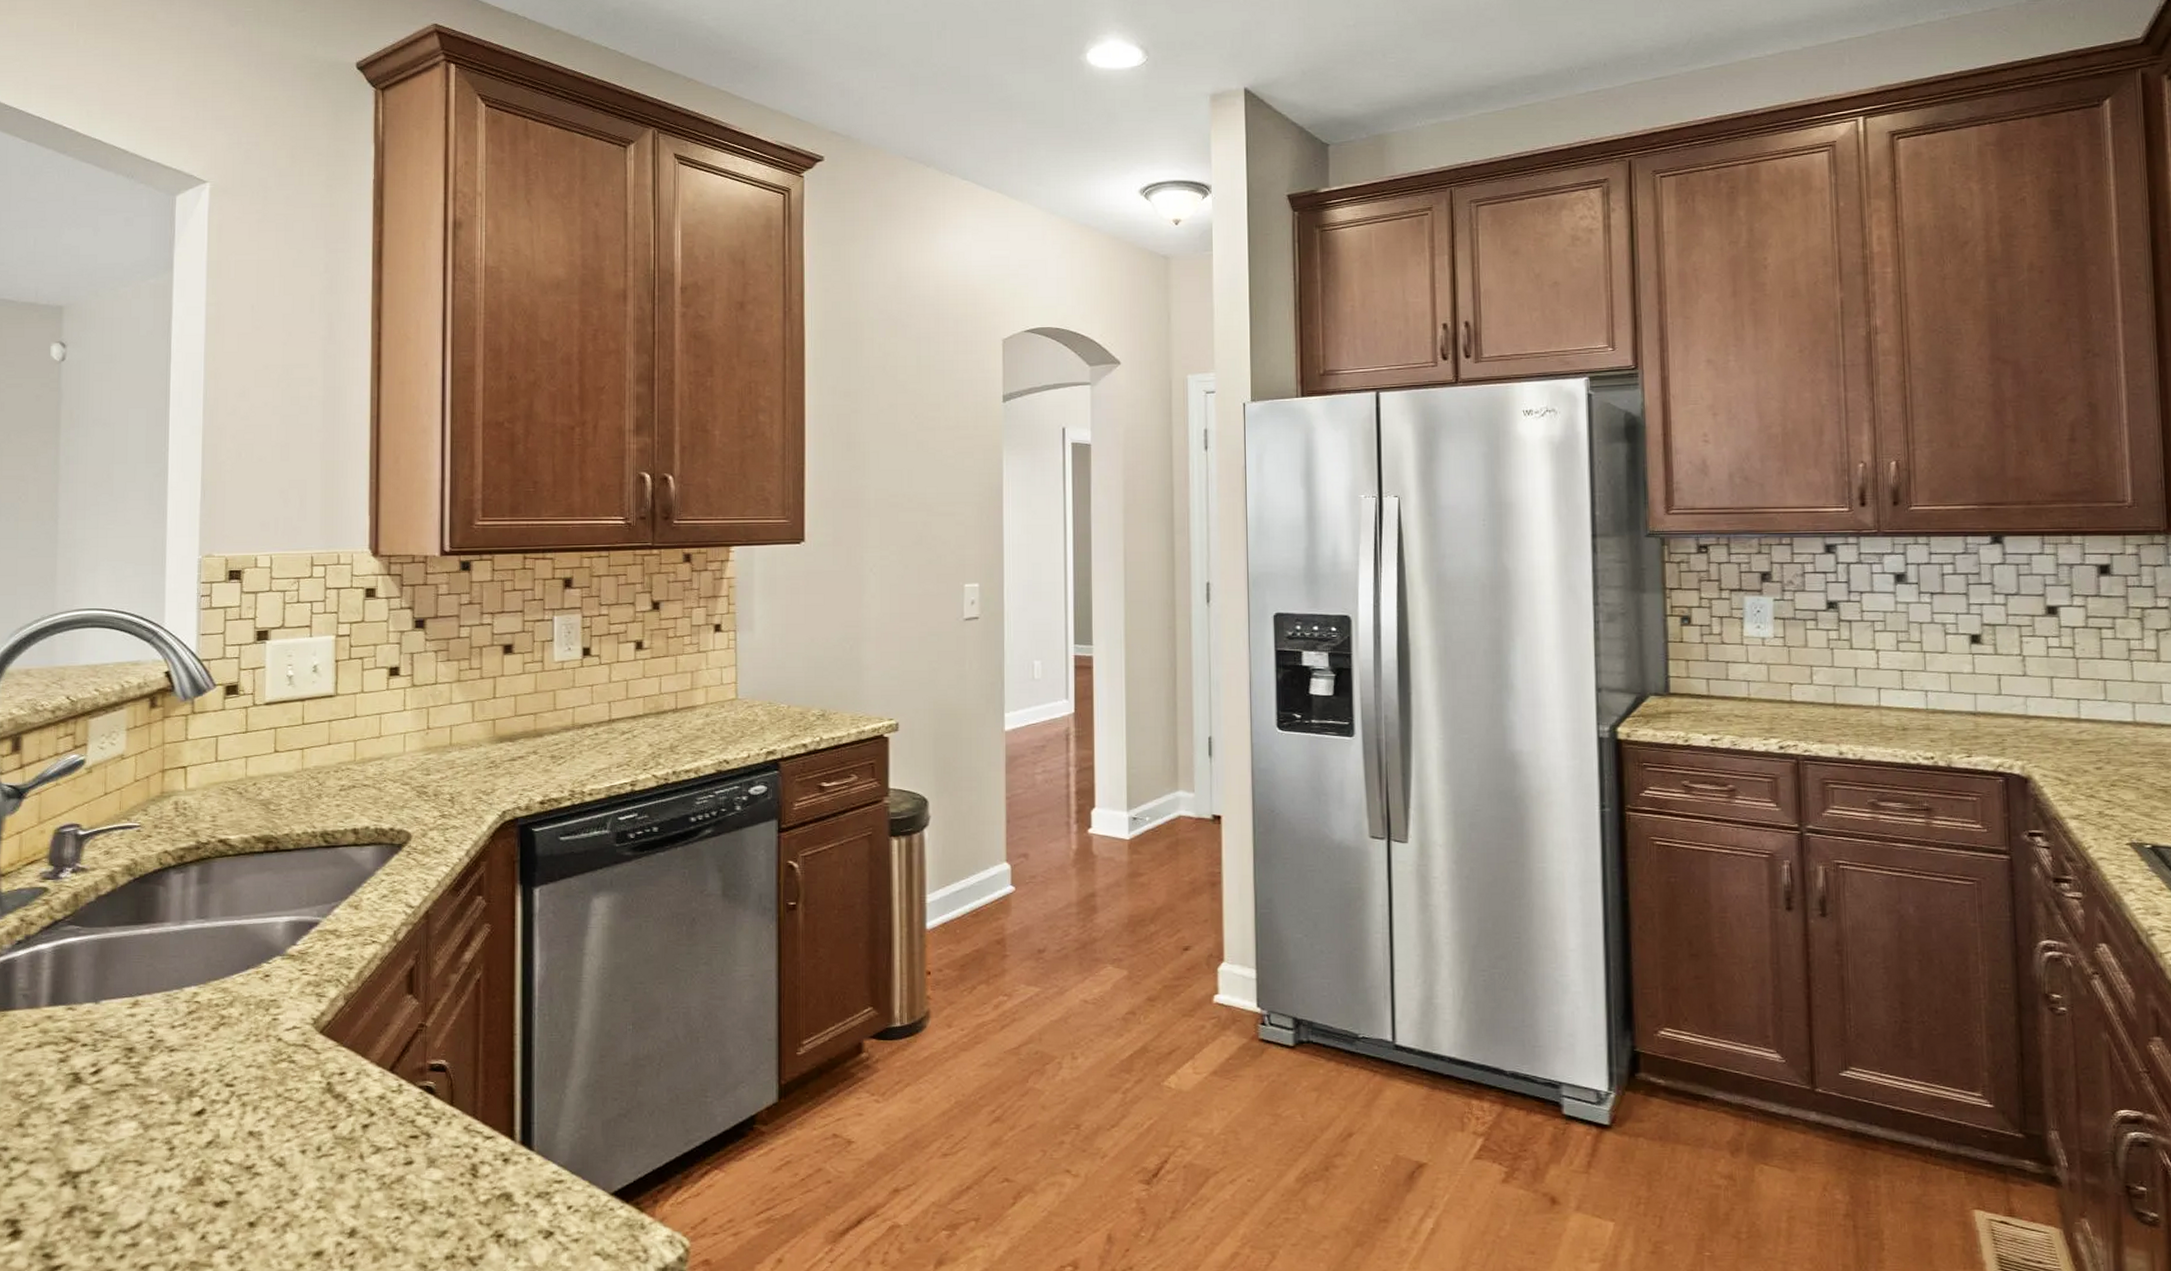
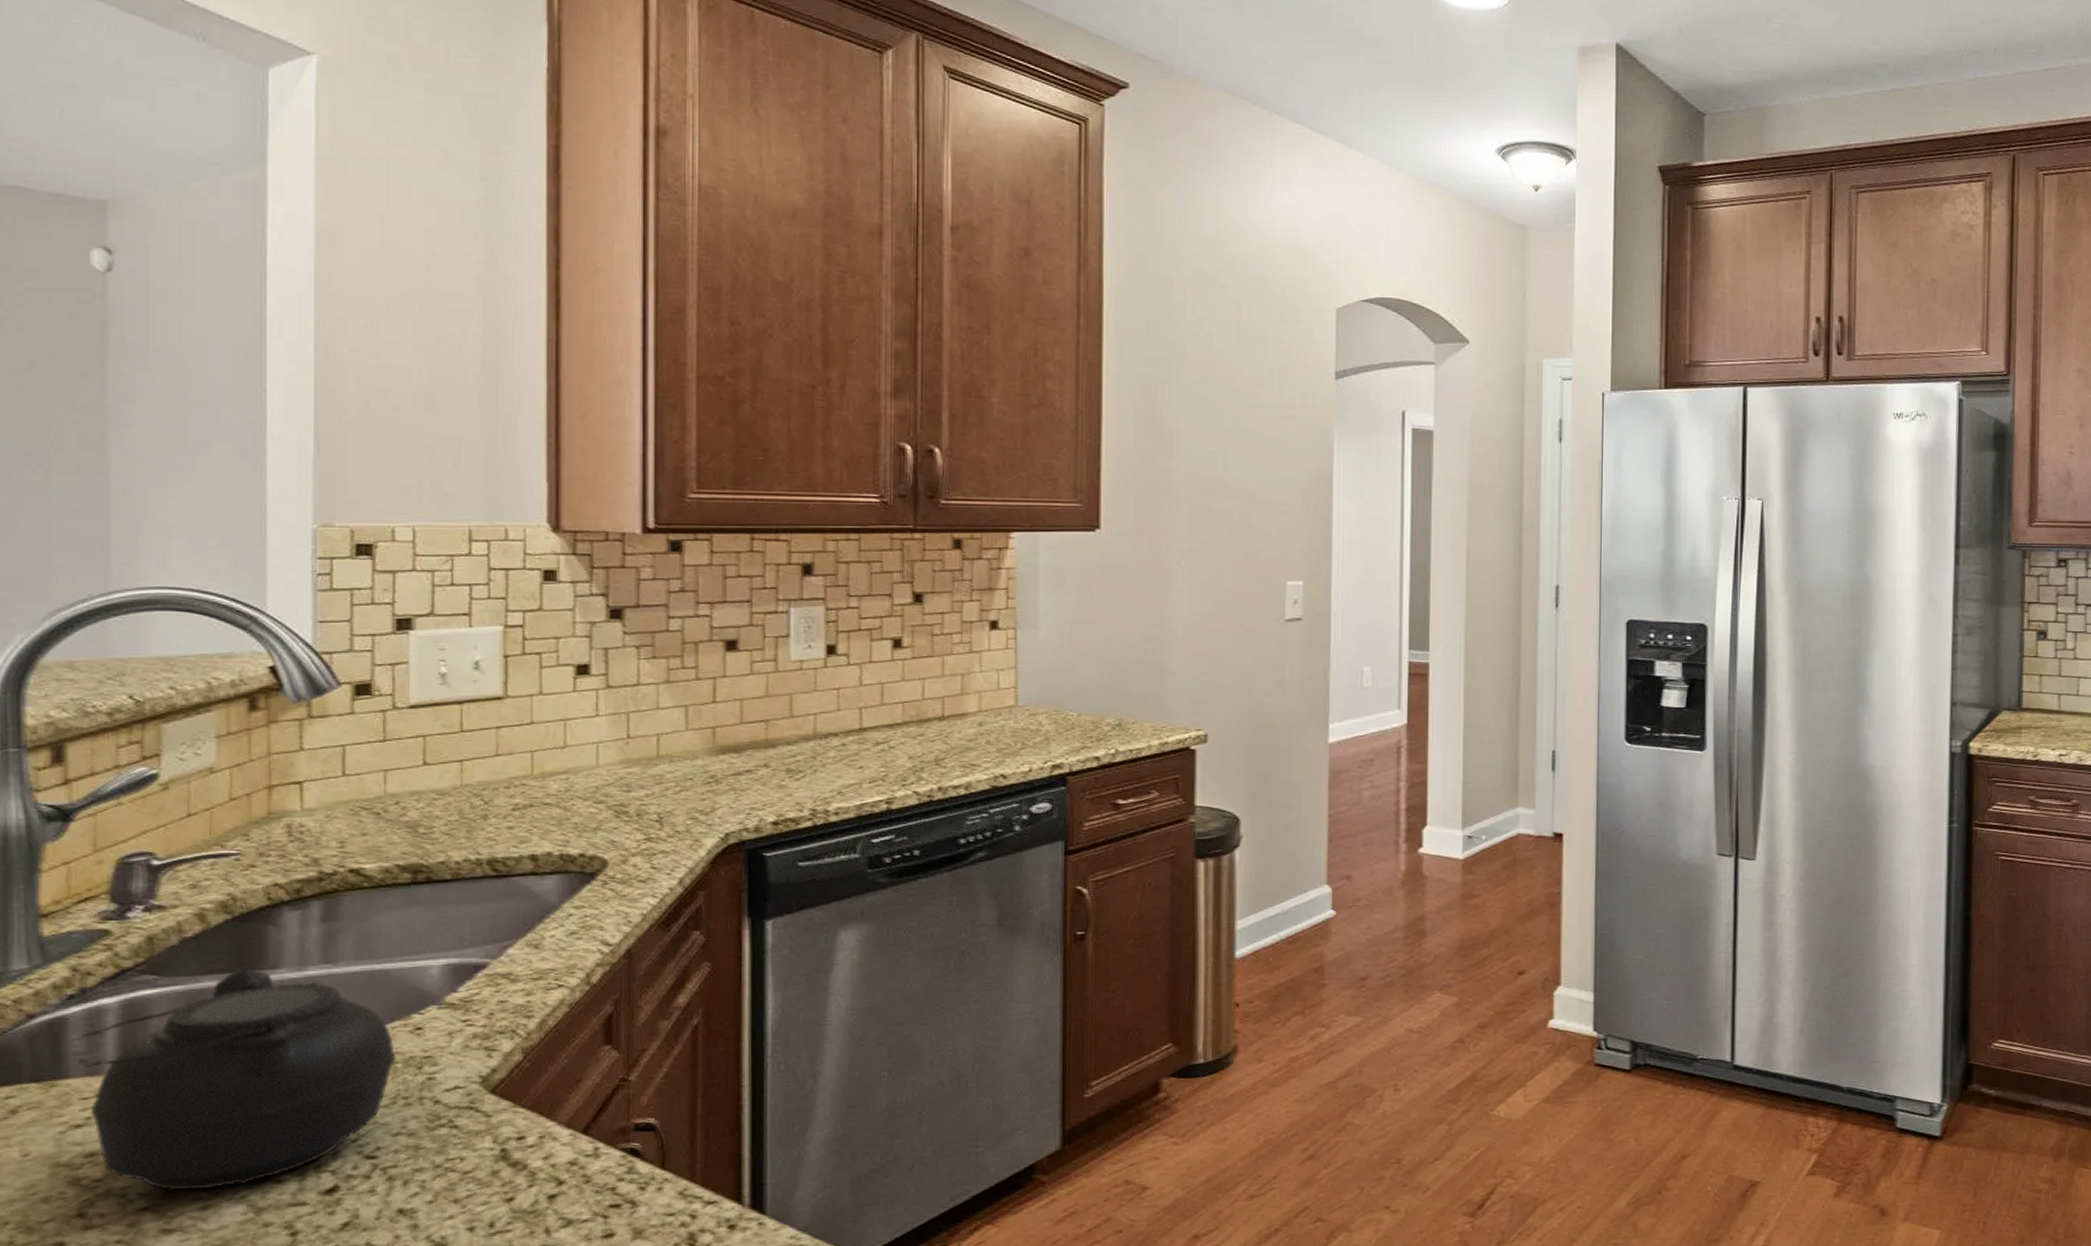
teapot: none [20,920,250,1108] -> present [74,967,396,1191]

